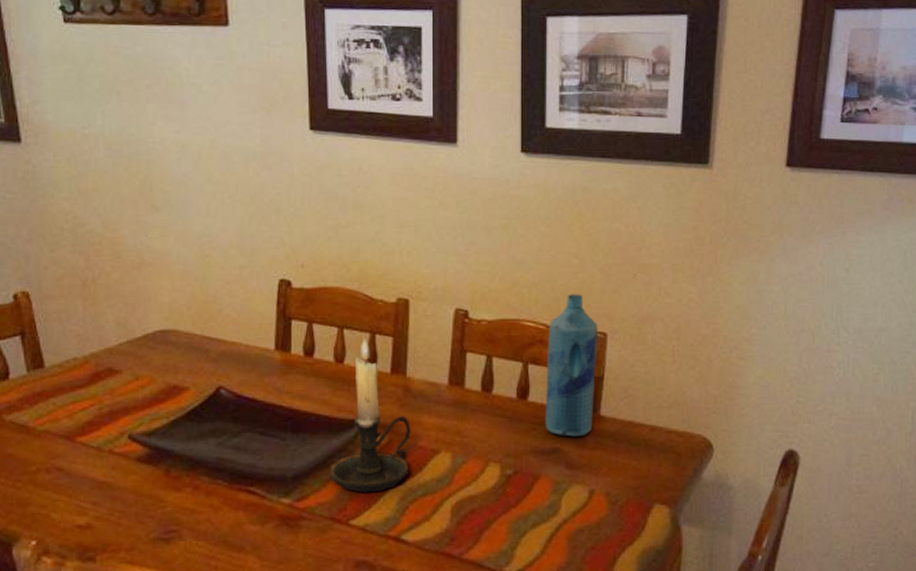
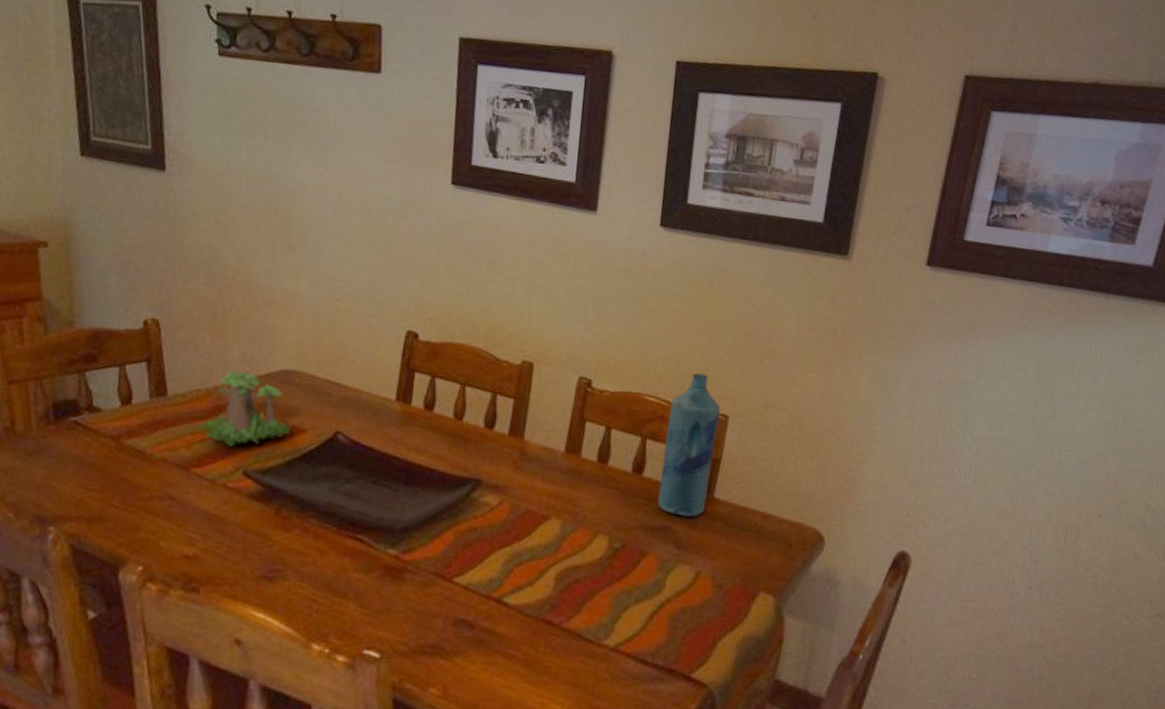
plant: none [78,323,173,412] -> present [198,358,292,447]
candle holder: present [331,337,411,493] -> none [439,396,523,552]

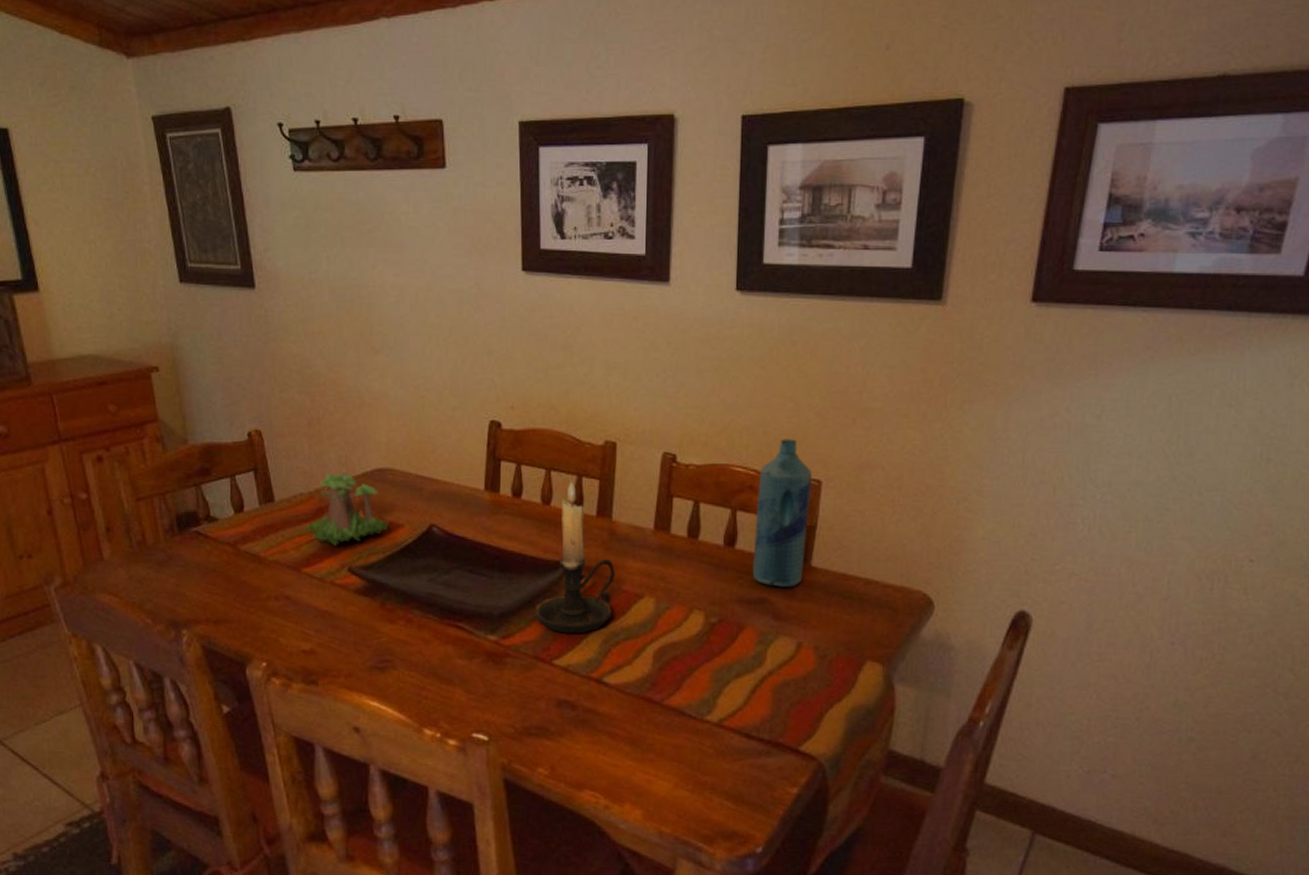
candle holder: none [439,396,523,552] -> present [535,479,615,634]

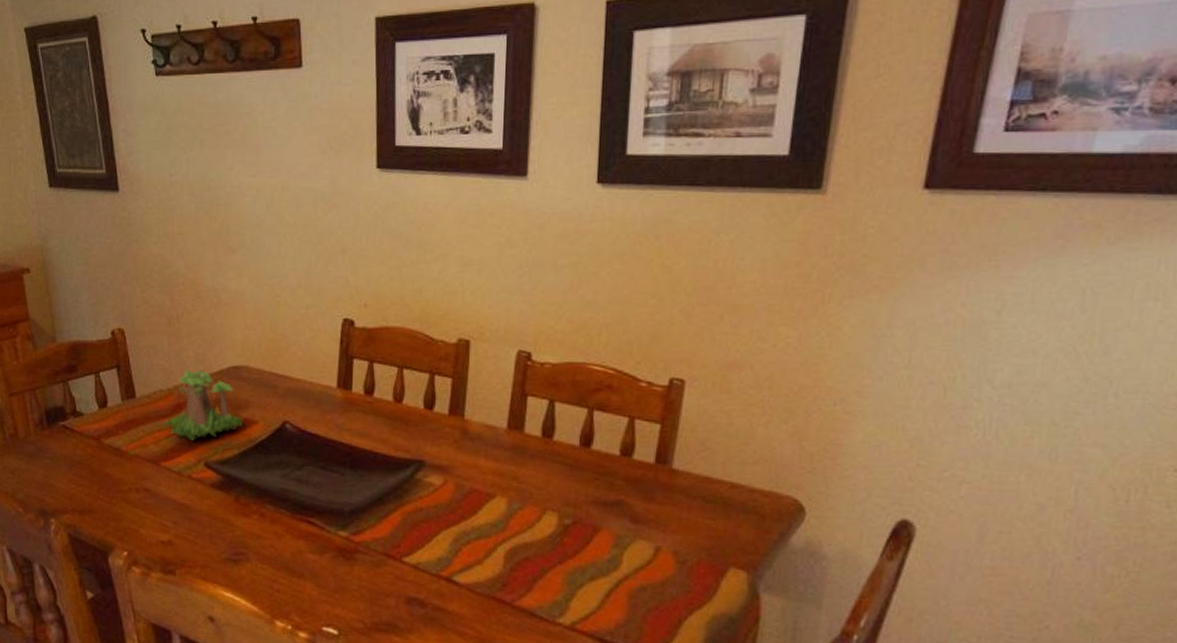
candle holder: present [535,479,615,634] -> none [386,378,467,532]
bottle: present [752,439,812,588] -> none [609,337,674,490]

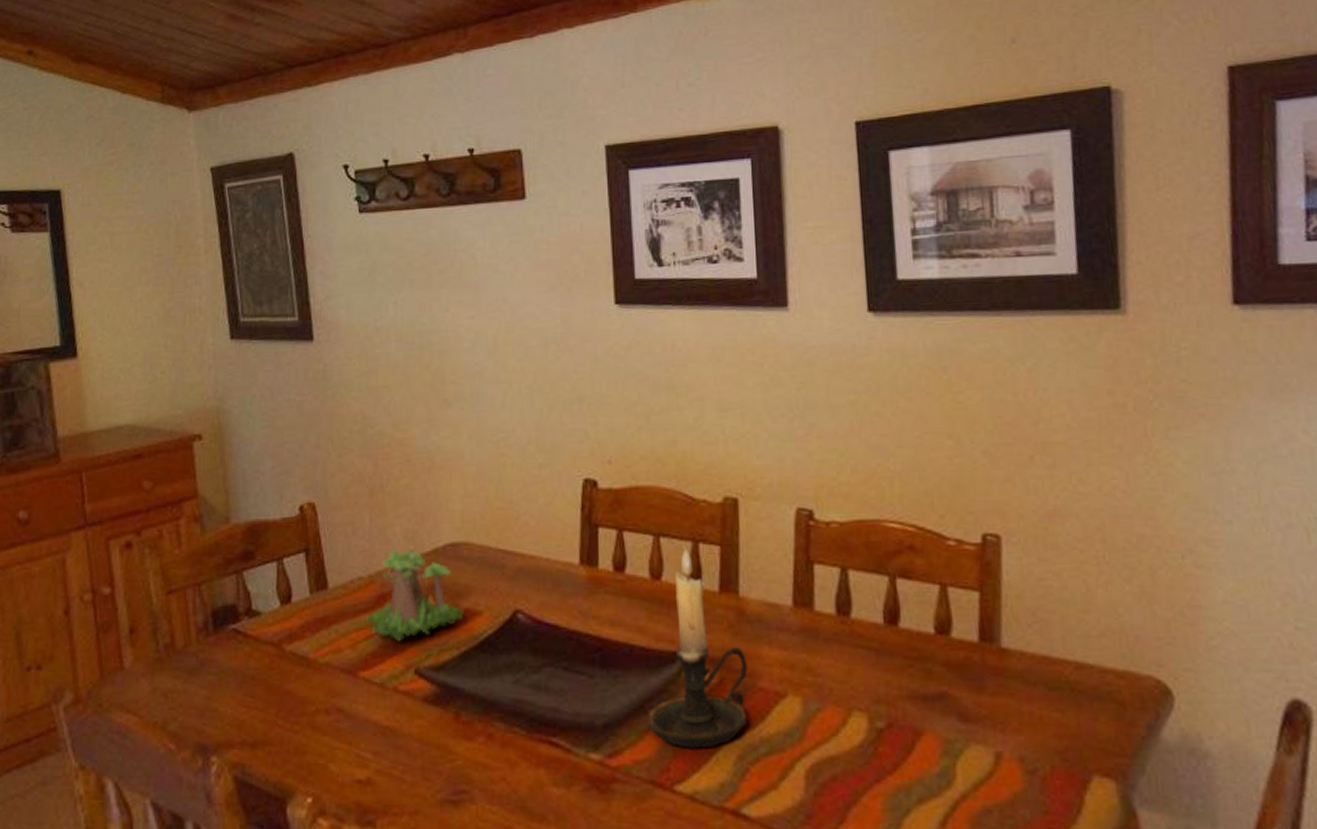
candle holder: none [386,378,467,532] -> present [649,547,748,749]

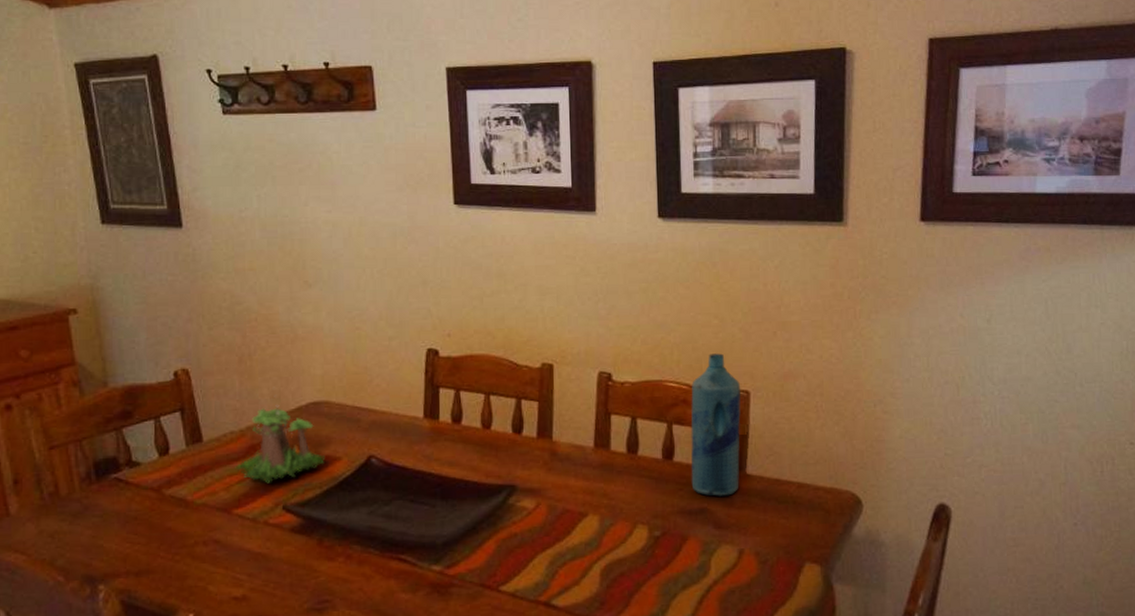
candle holder: present [649,547,748,749] -> none [480,403,558,558]
bottle: none [920,484,992,677] -> present [691,353,741,496]

